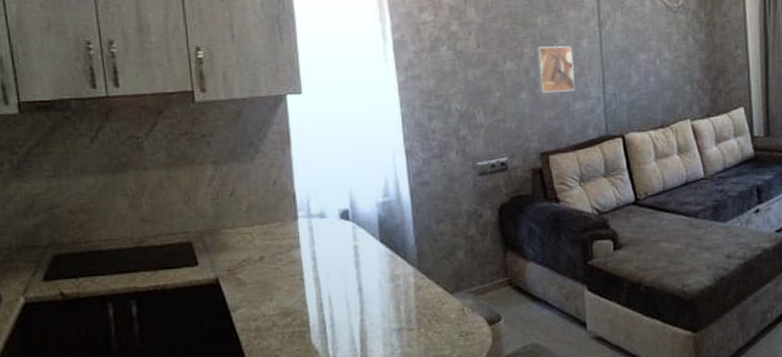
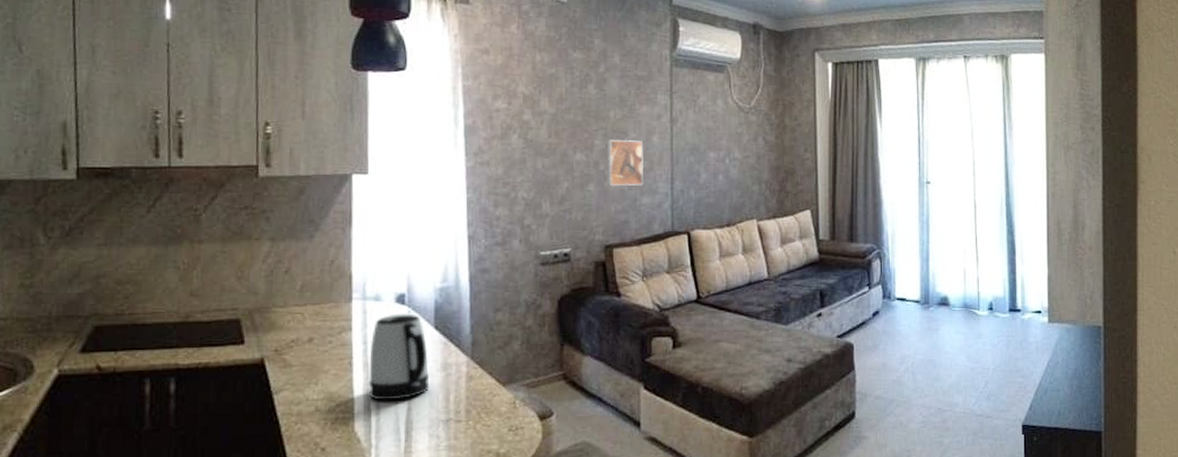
kettle: none [319,229,380,314] -> present [368,313,430,401]

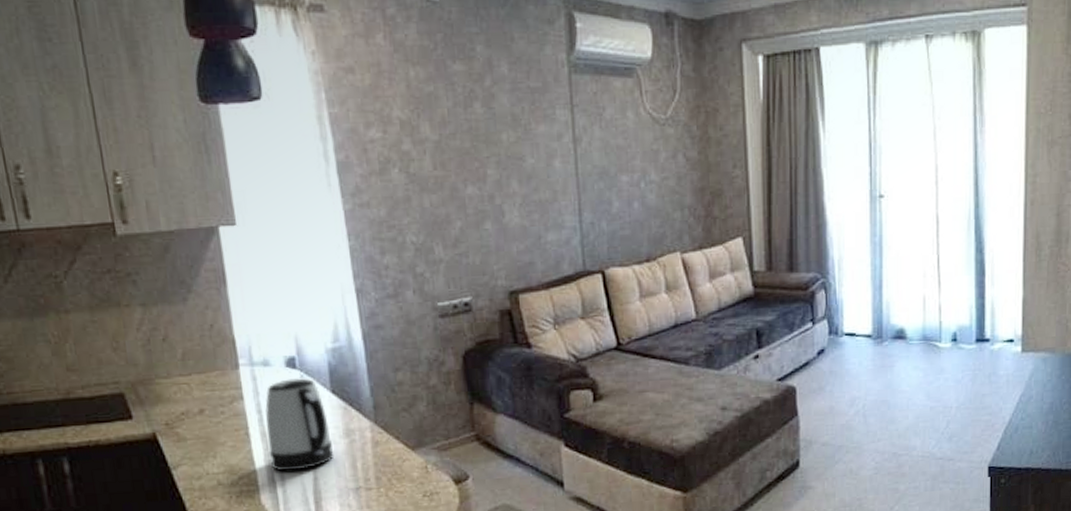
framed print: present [606,140,644,186] -> none [501,167,548,222]

